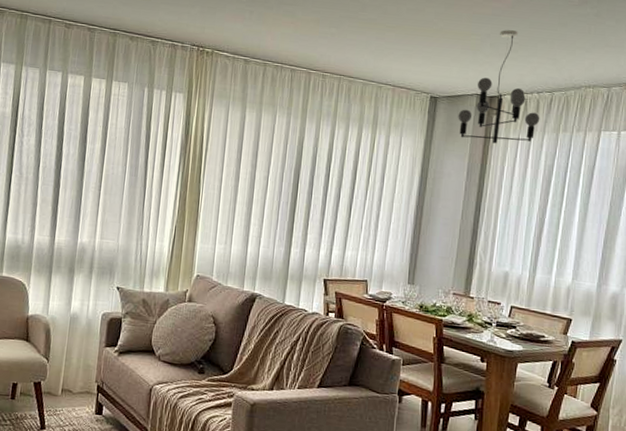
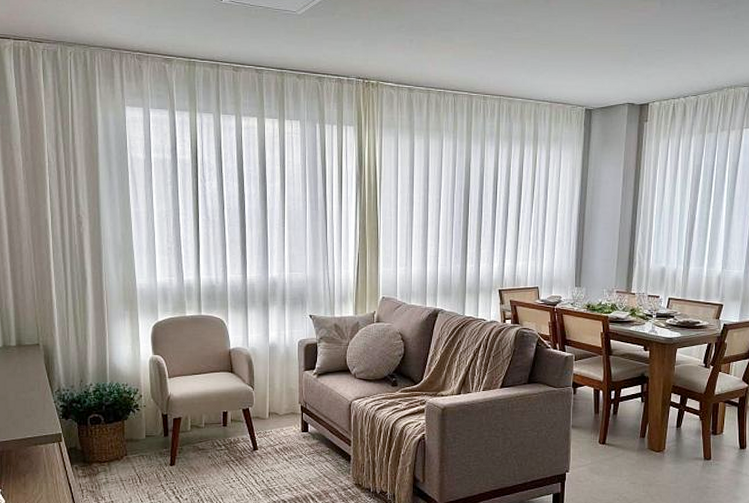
chandelier: present [458,30,540,144] -> none [612,38,687,149]

